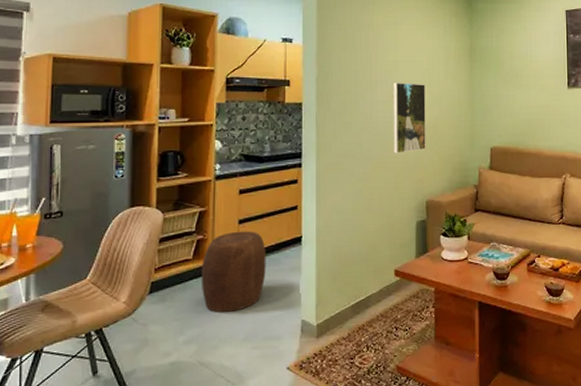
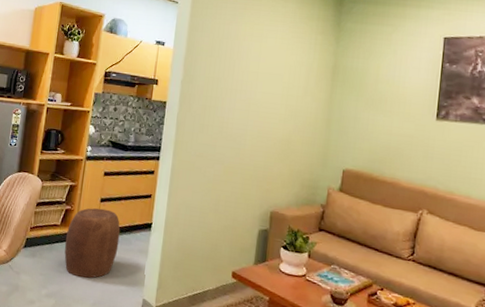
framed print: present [393,82,426,154] -> none [244,92,284,162]

